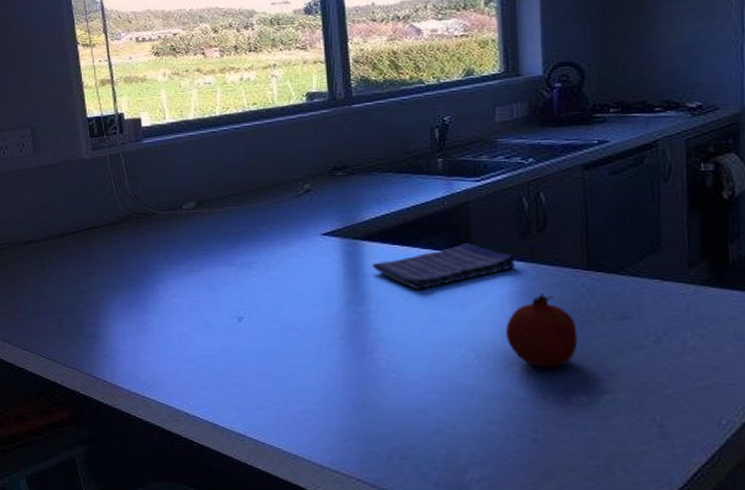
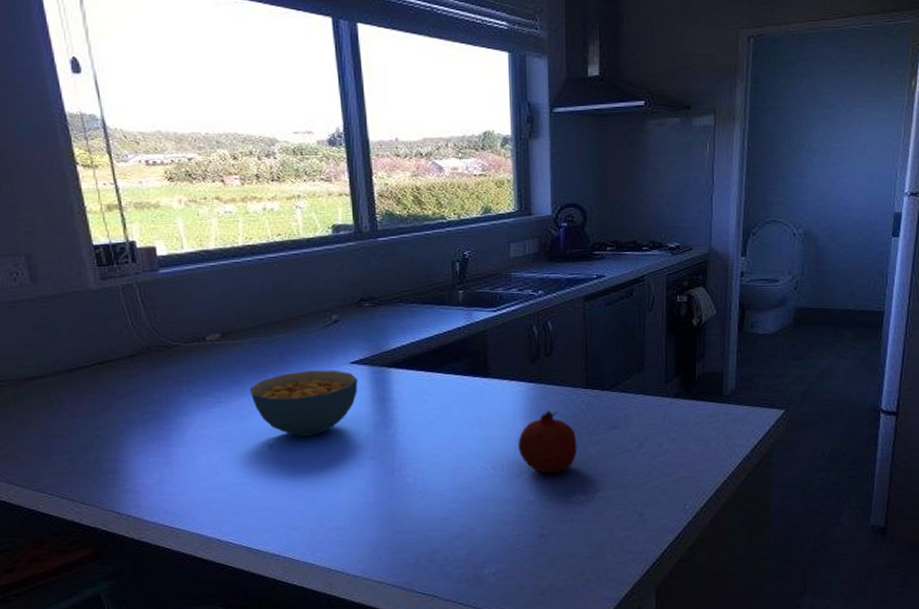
cereal bowl: none [221,241,329,310] -> present [249,370,358,436]
dish towel: present [372,243,516,290] -> none [399,368,527,412]

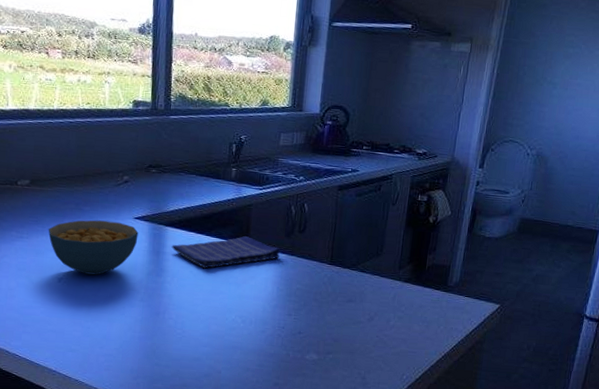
dish towel: none [399,368,527,412] -> present [171,236,281,269]
fruit: present [518,410,577,474] -> none [266,279,317,333]

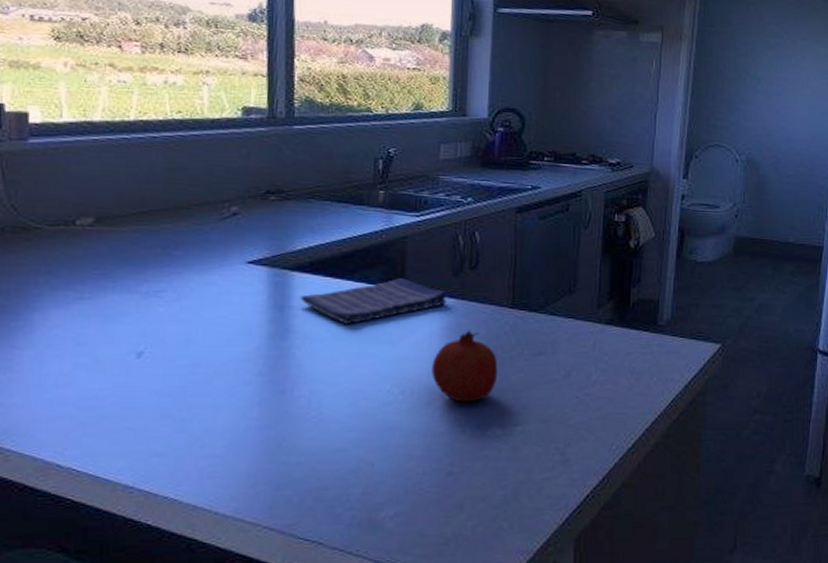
cereal bowl: present [48,220,139,275] -> none [121,268,253,344]
fruit: none [266,279,317,333] -> present [432,330,498,402]

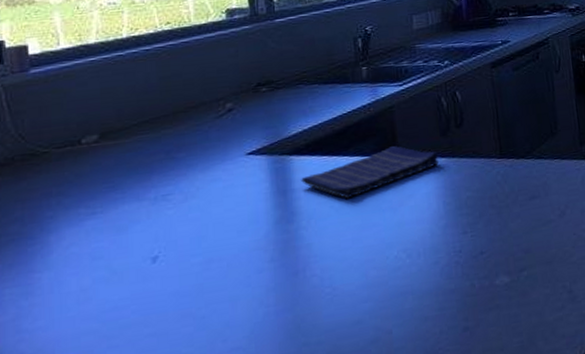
fruit: present [432,330,498,402] -> none [433,185,497,257]

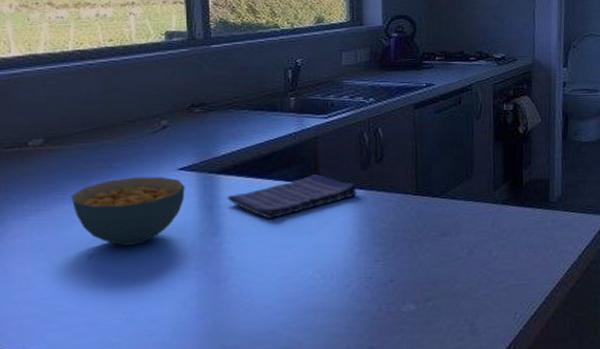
cereal bowl: none [130,163,256,244] -> present [71,176,185,246]

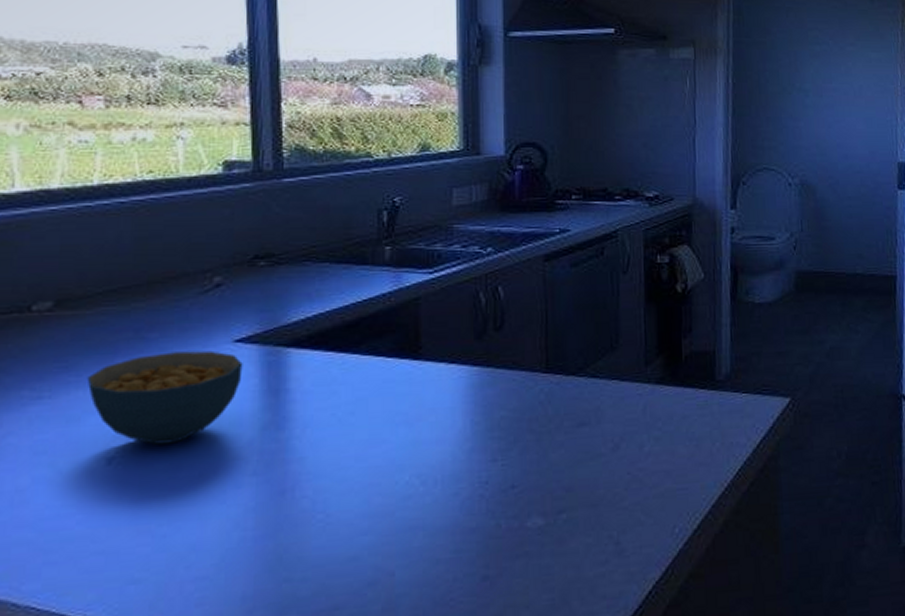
dish towel: present [227,174,358,220] -> none [298,347,471,407]

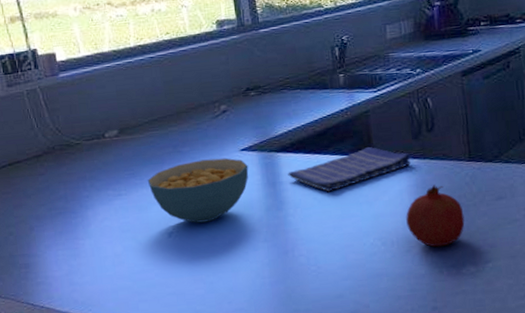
dish towel: none [298,347,471,407] -> present [288,147,412,192]
fruit: none [457,402,535,490] -> present [406,185,465,247]

